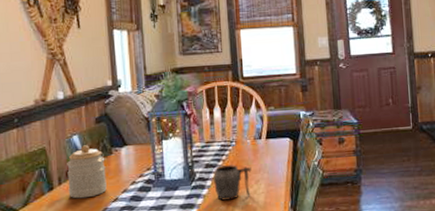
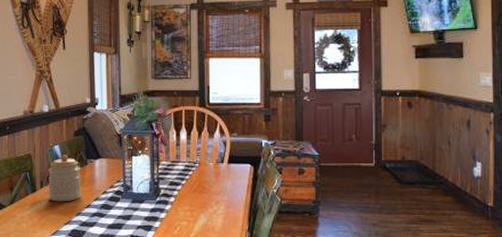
mug: present [213,165,252,201] -> none [177,185,212,217]

